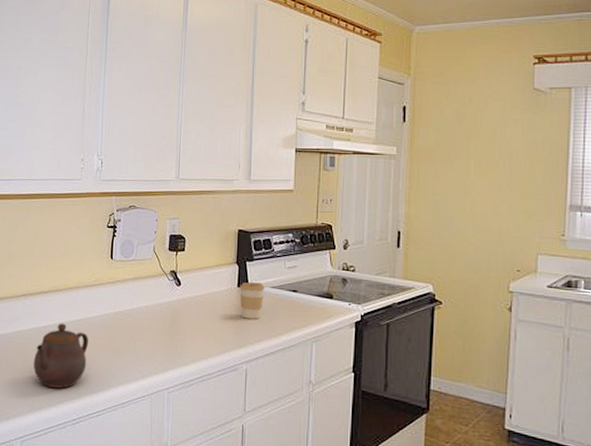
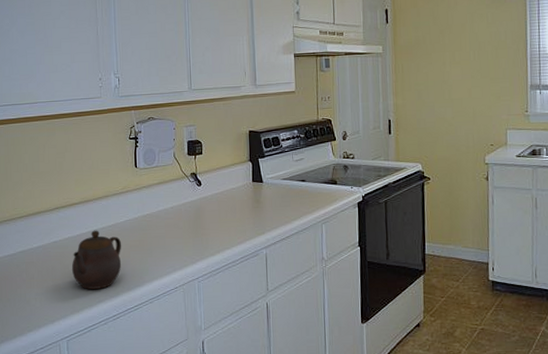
coffee cup: present [239,282,265,319] -> none [254,175,277,209]

